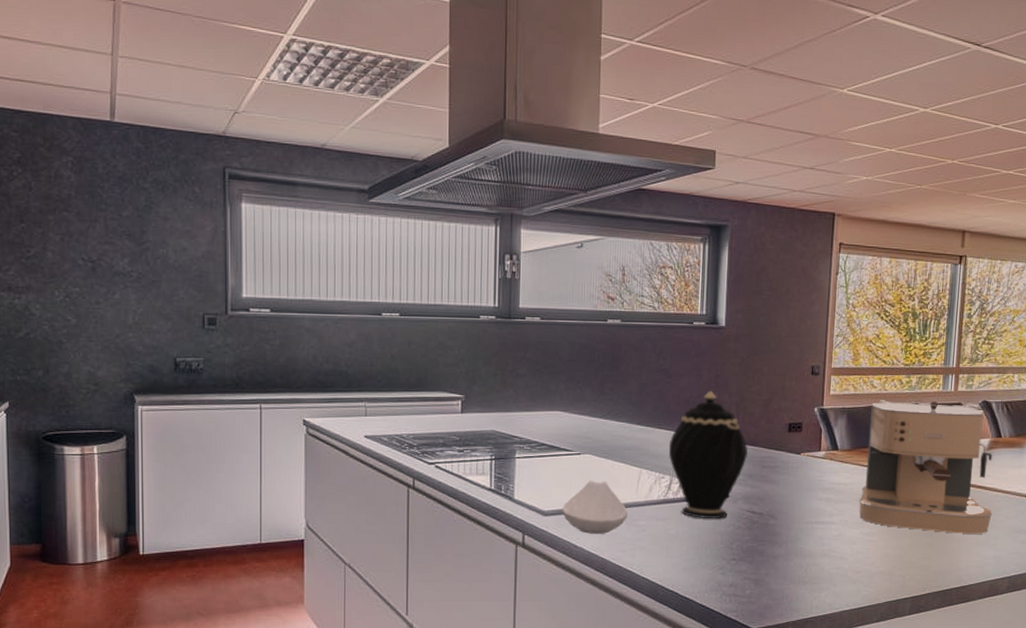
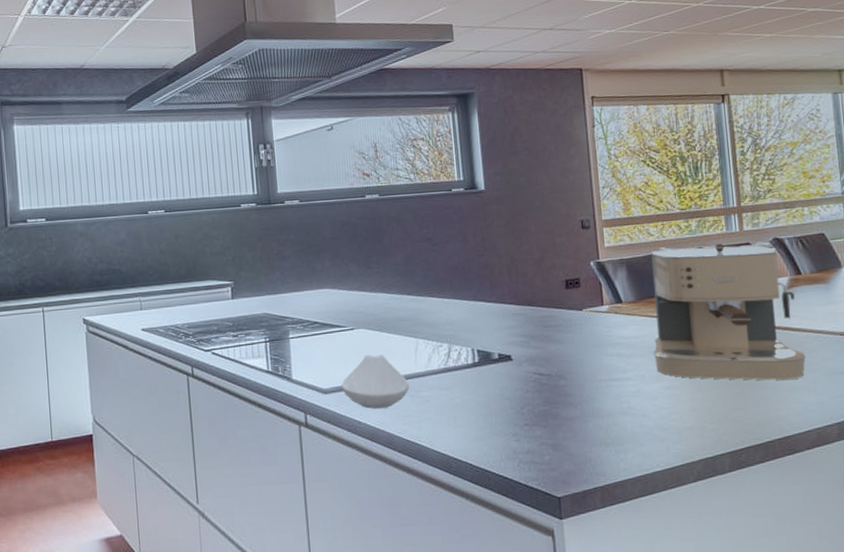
teapot: present [668,390,748,518] -> none [442,254,526,385]

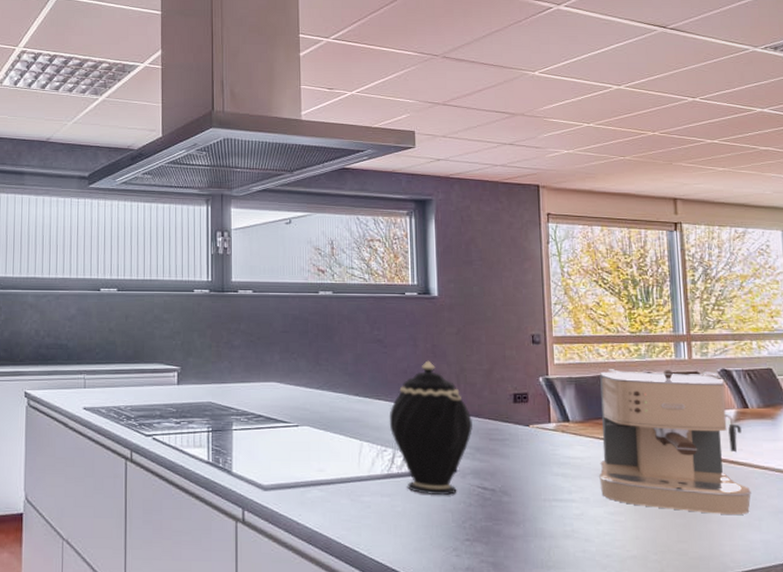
spoon rest: present [341,354,409,409] -> none [282,453,351,510]
teapot: none [442,254,526,385] -> present [389,360,472,495]

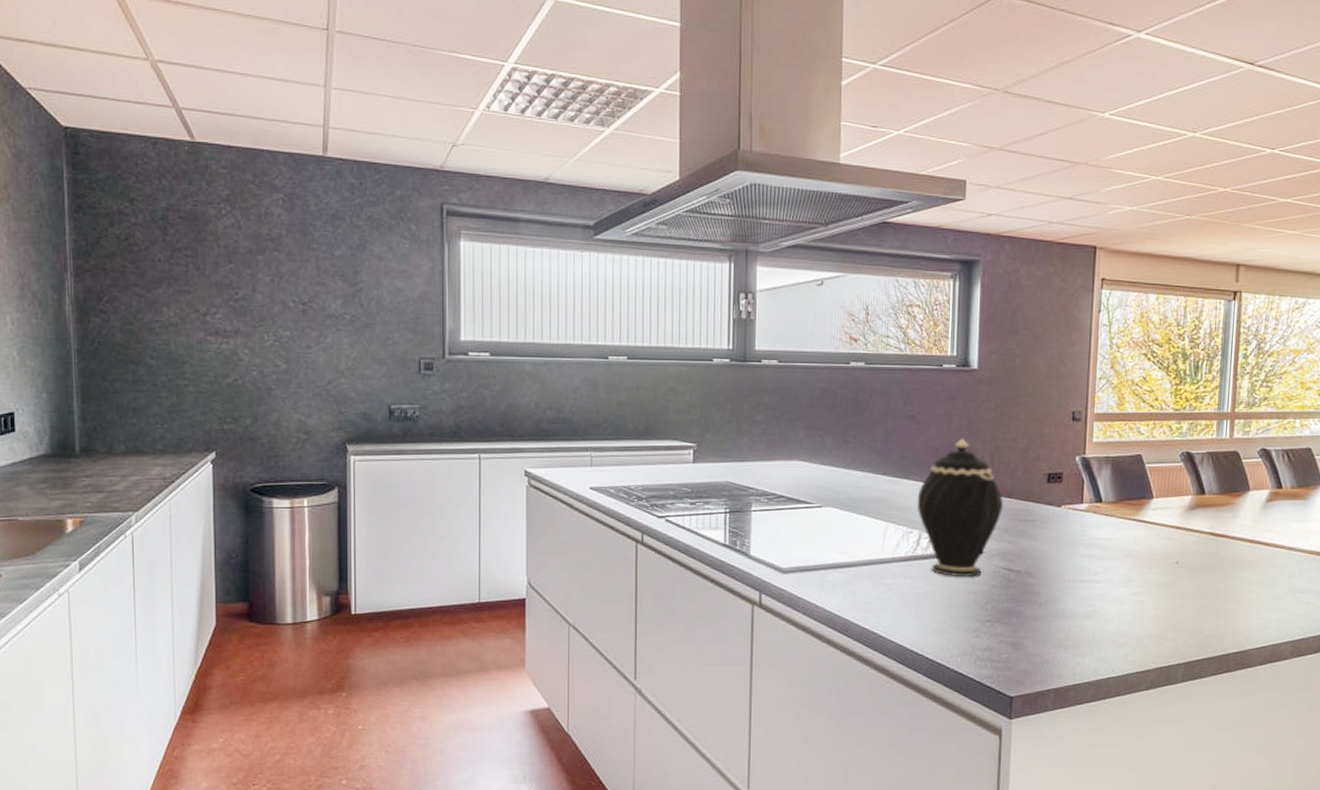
coffee maker: present [599,369,751,515] -> none [1126,448,1273,594]

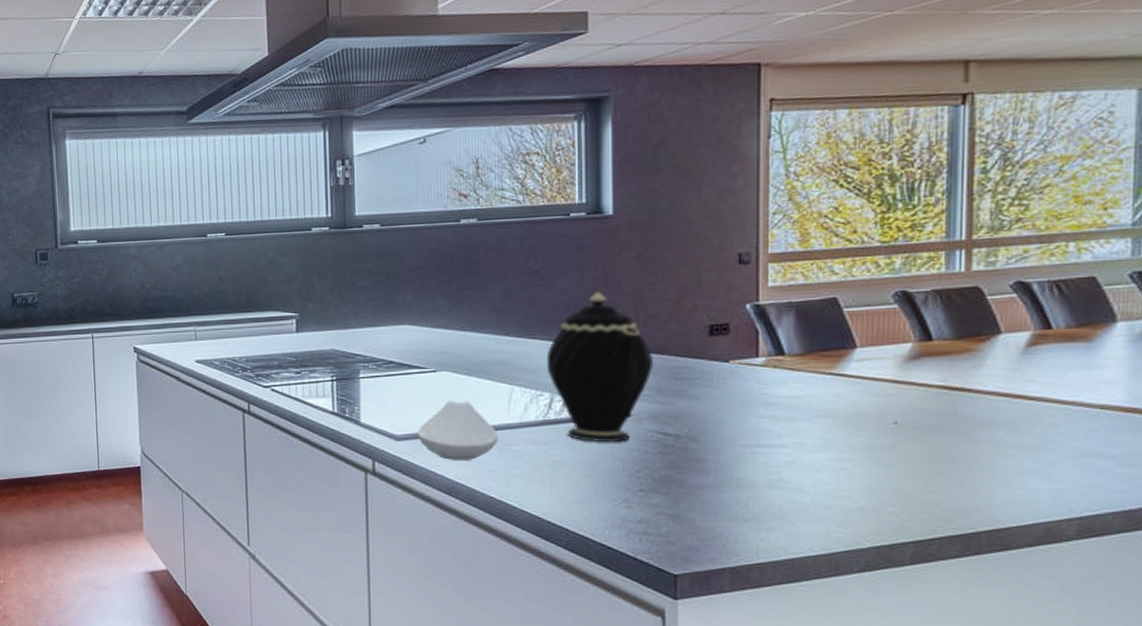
spoon rest: none [802,535,873,593] -> present [417,400,498,460]

